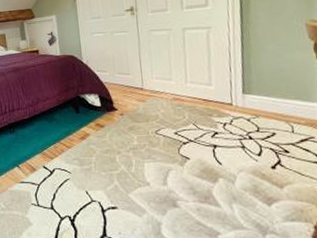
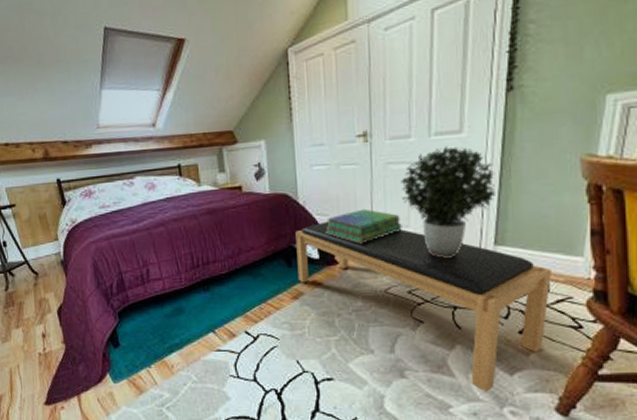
bench: none [81,76,294,221] -> present [295,221,551,392]
stack of books: none [105,66,166,94] -> present [325,208,402,244]
potted plant: none [162,16,240,105] -> present [400,145,496,258]

